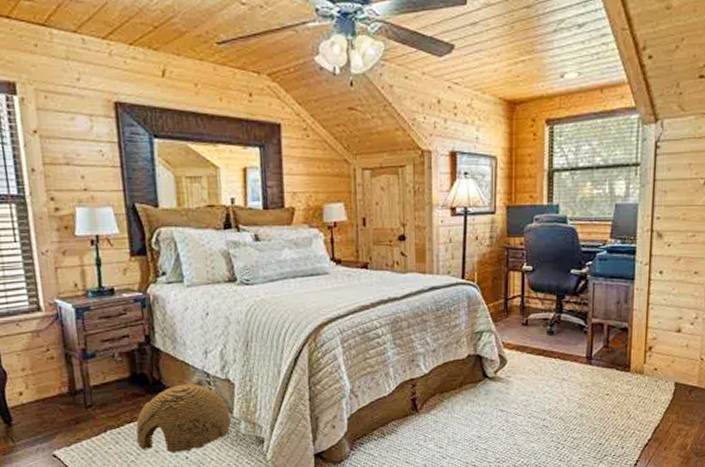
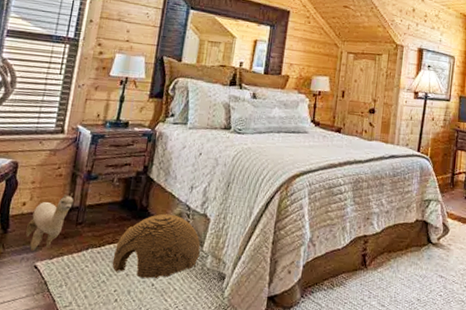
plush toy: none [31,375,76,441] -> present [26,192,74,251]

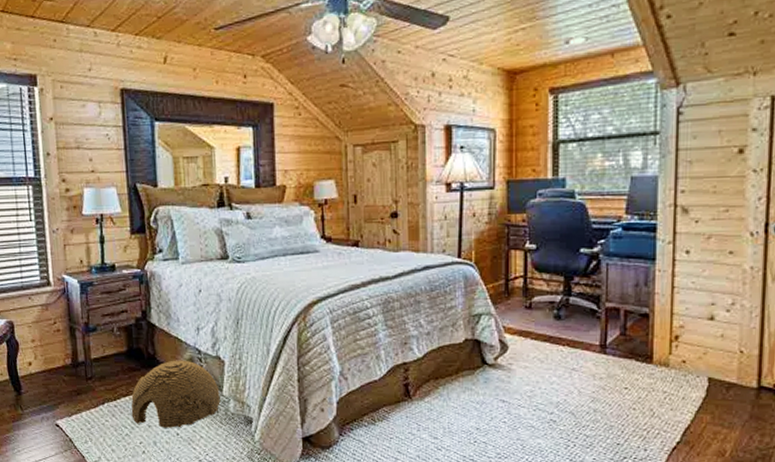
plush toy: present [26,192,74,251] -> none [38,347,78,410]

